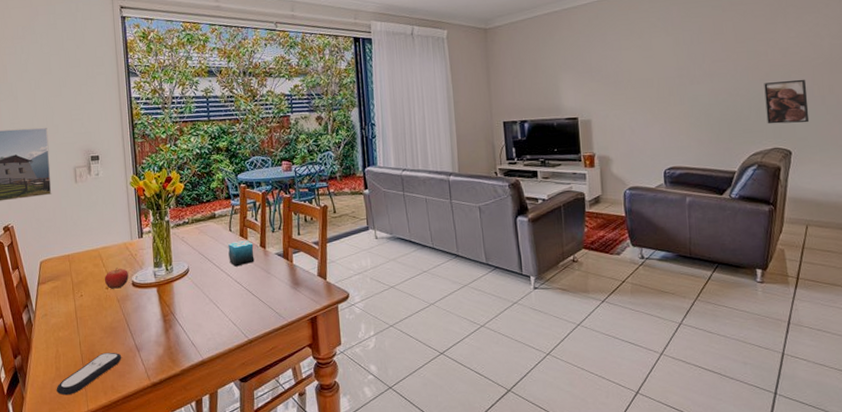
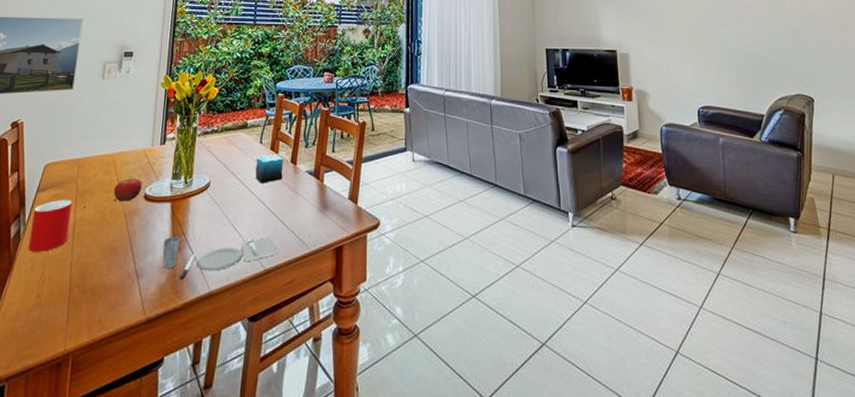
cup: none [39,290,73,334] -> present [28,200,72,252]
remote control: present [56,352,122,396] -> none [31,277,117,330]
place setting: none [155,312,258,351] -> present [162,236,278,280]
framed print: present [764,79,810,124] -> none [785,30,828,72]

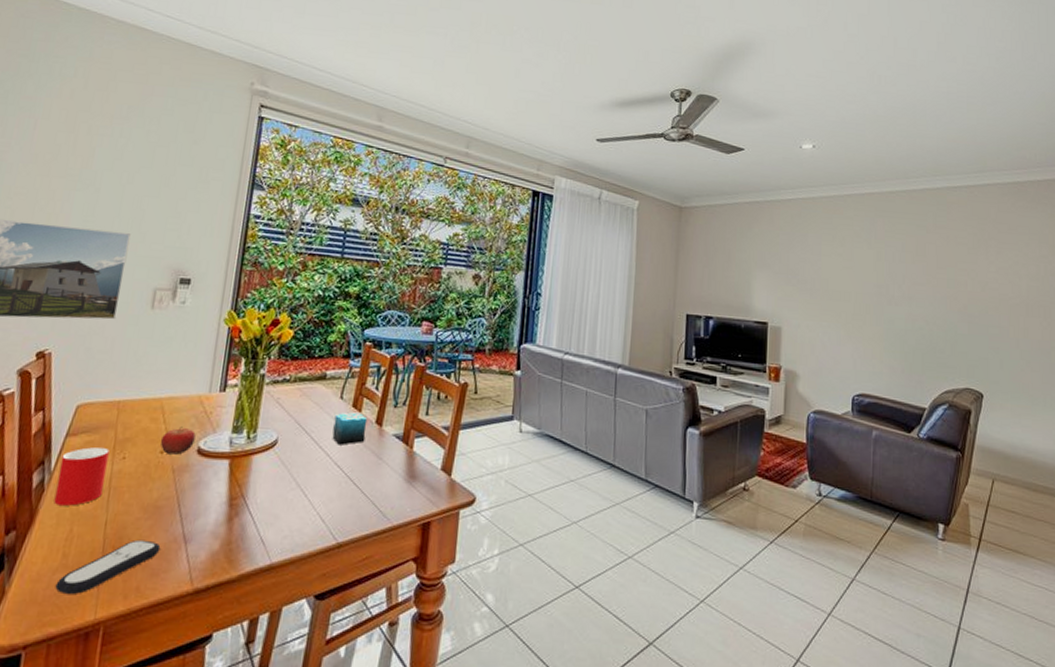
remote control: none [31,277,117,330] -> present [55,539,161,595]
place setting: present [162,236,278,280] -> none [215,498,354,548]

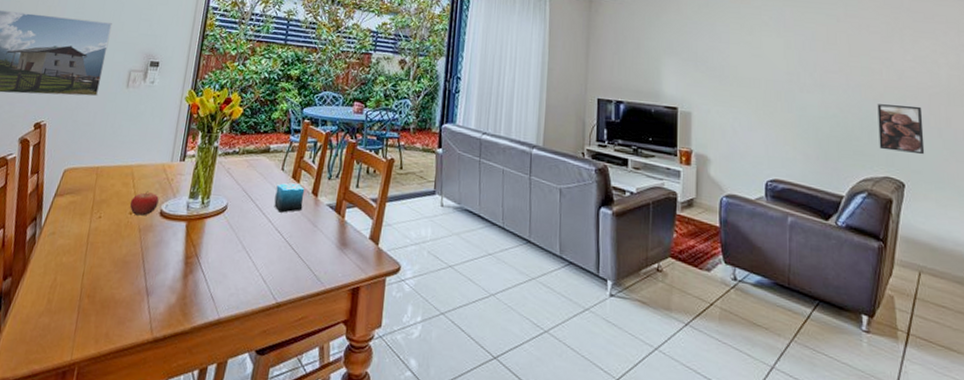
cup: present [54,447,109,506] -> none [42,207,89,258]
remote control: present [55,539,161,595] -> none [40,290,127,337]
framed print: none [961,316,1003,366] -> present [877,104,925,155]

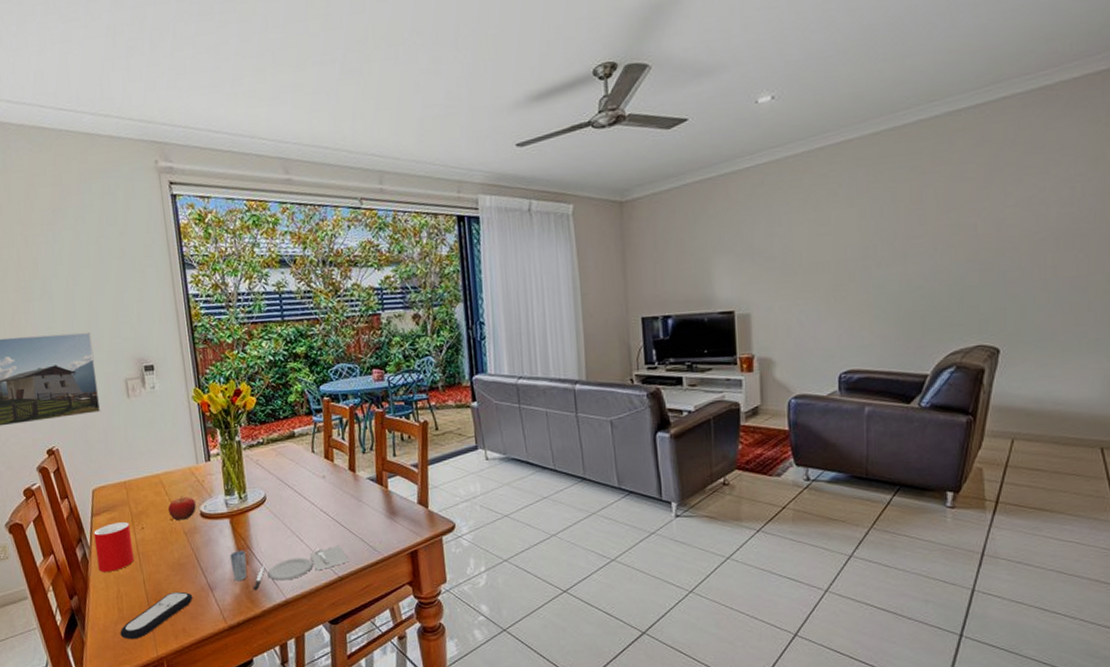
remote control: none [40,290,127,337] -> present [120,591,193,640]
cup: none [42,207,89,258] -> present [93,522,134,572]
place setting: none [173,256,291,303] -> present [229,546,349,590]
candle: present [274,183,305,213] -> none [311,463,343,494]
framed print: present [877,104,925,155] -> none [970,258,1025,316]

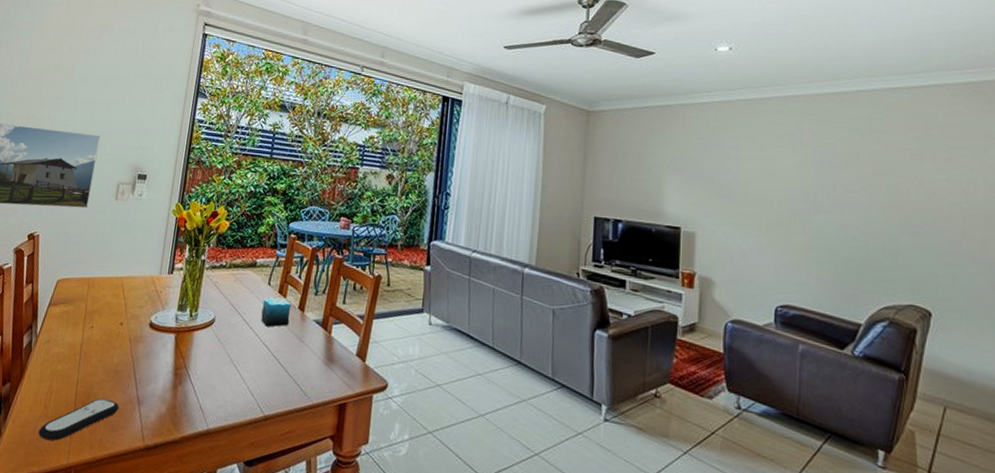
cup: present [93,522,134,572] -> none [38,316,81,365]
fruit: present [167,496,196,521] -> none [120,302,149,327]
place setting: present [229,546,349,590] -> none [163,367,279,413]
candle: none [311,463,343,494] -> present [261,297,292,327]

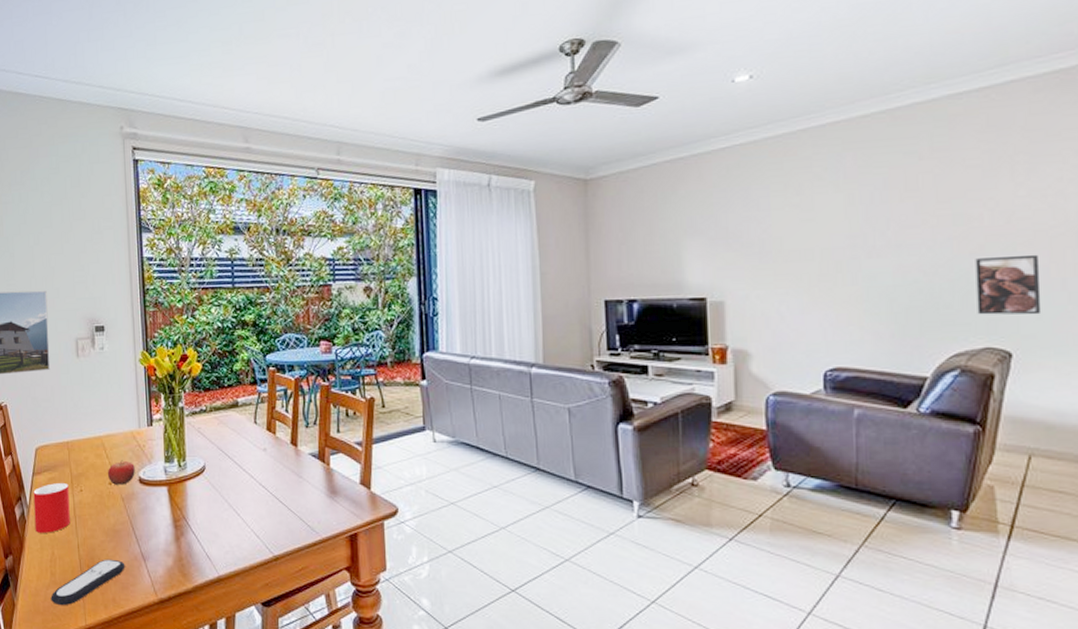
cup: none [38,316,81,365] -> present [33,483,70,533]
fruit: none [120,302,149,327] -> present [107,460,135,485]
candle: present [261,297,292,327] -> none [252,435,284,467]
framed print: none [903,226,956,282] -> present [975,254,1042,315]

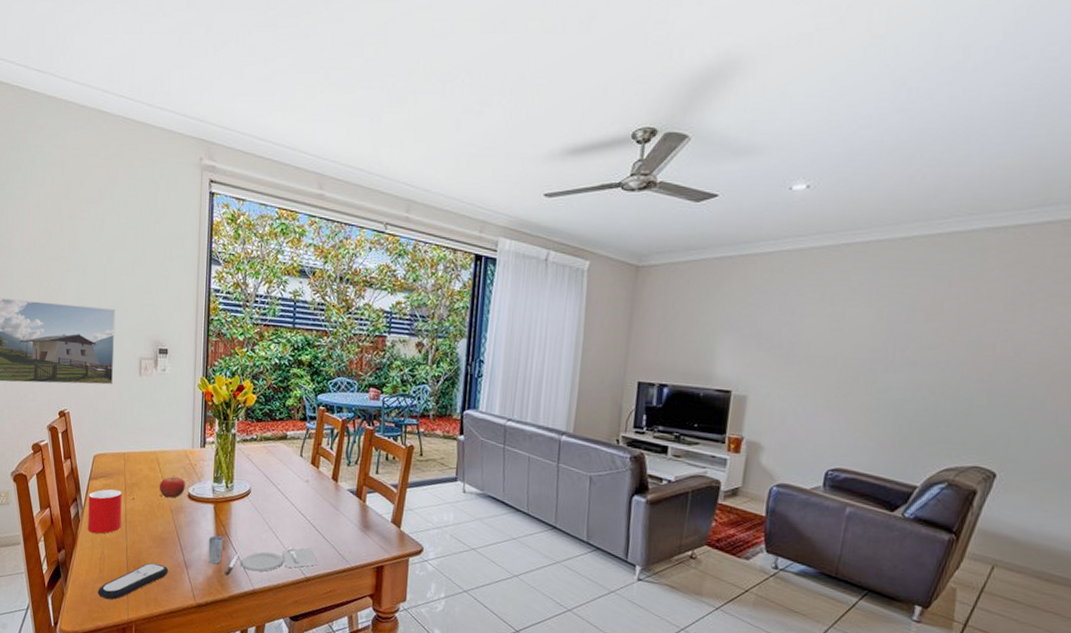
place setting: none [165,520,286,564] -> present [208,535,318,575]
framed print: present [975,254,1042,315] -> none [973,384,1039,443]

